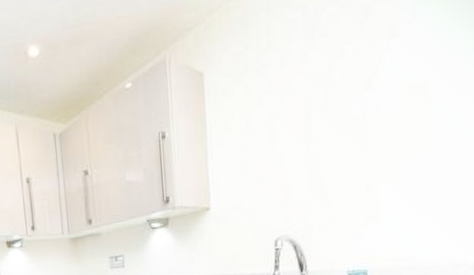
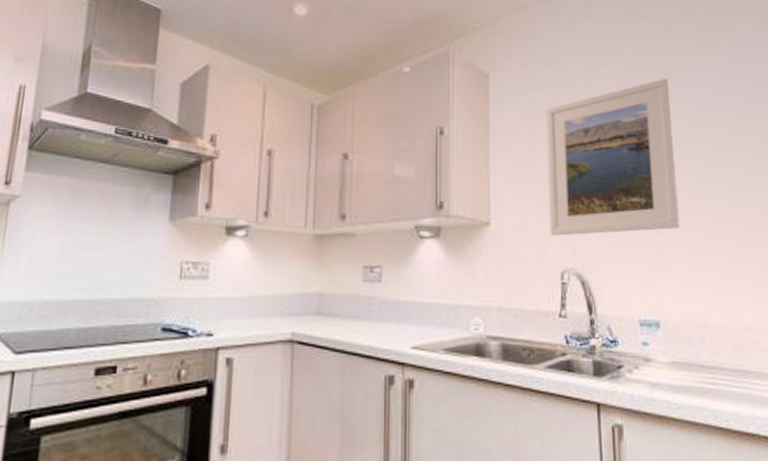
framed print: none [260,34,394,211] -> present [546,78,680,236]

